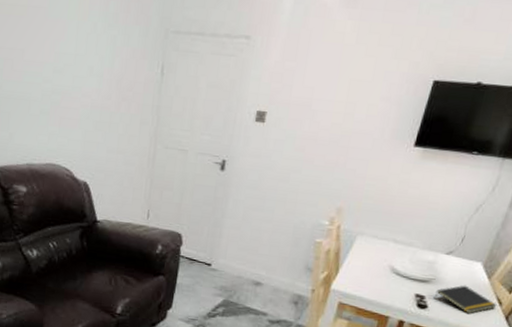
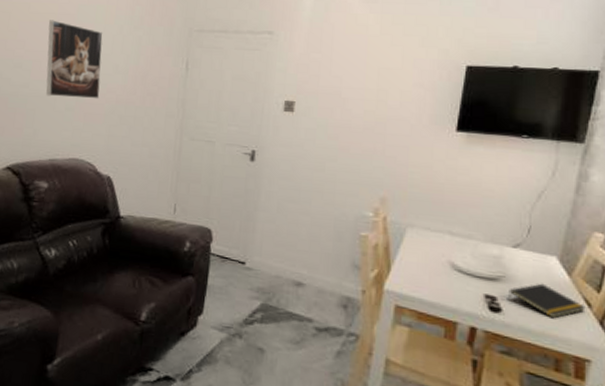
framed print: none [18,13,77,103] -> present [46,20,103,99]

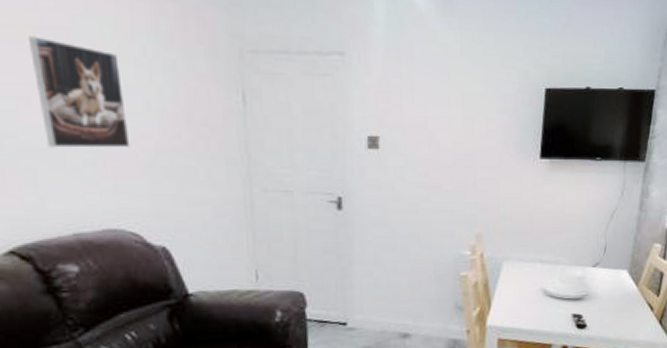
notepad: present [507,283,586,319] -> none [590,296,649,325]

